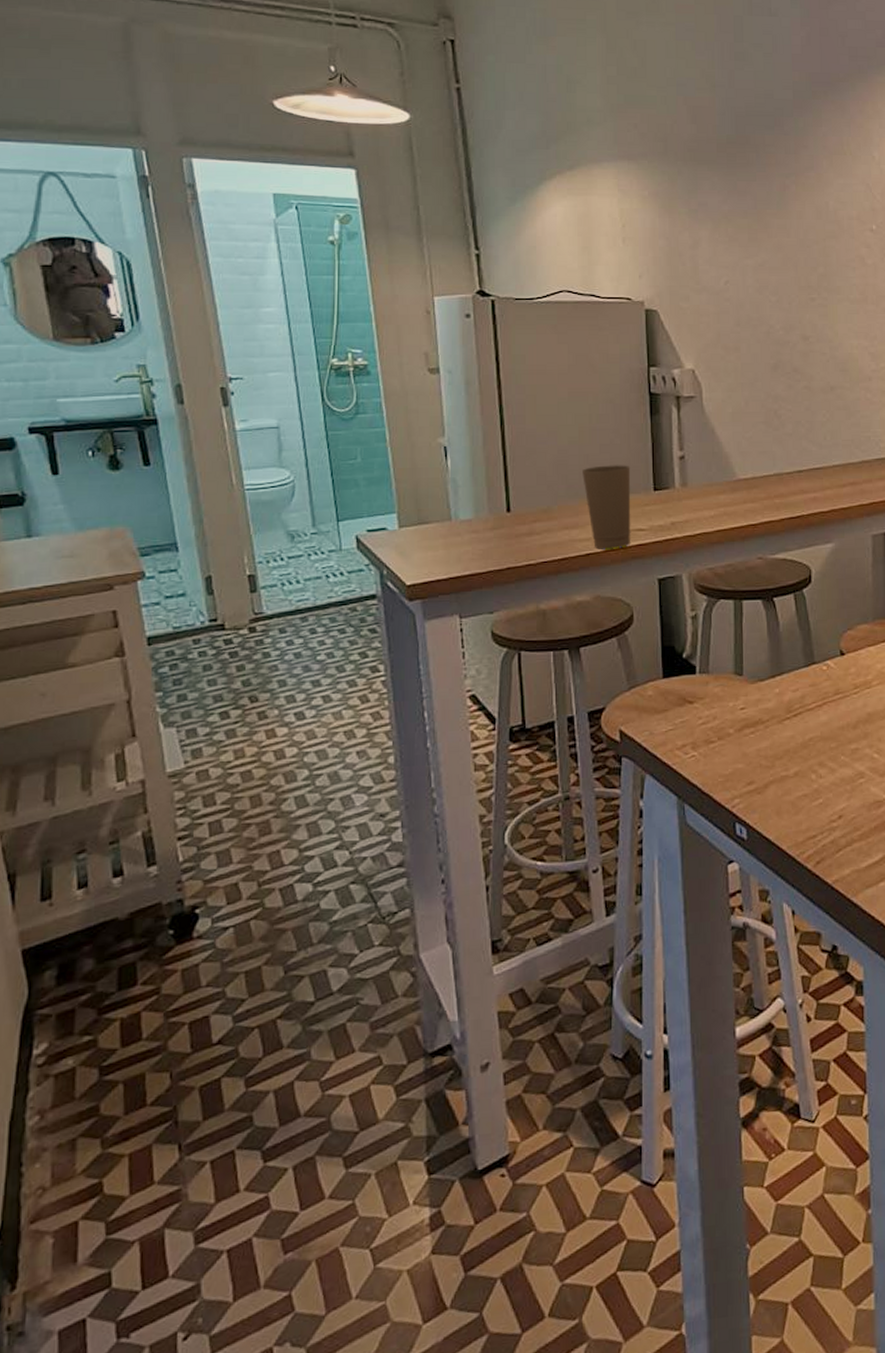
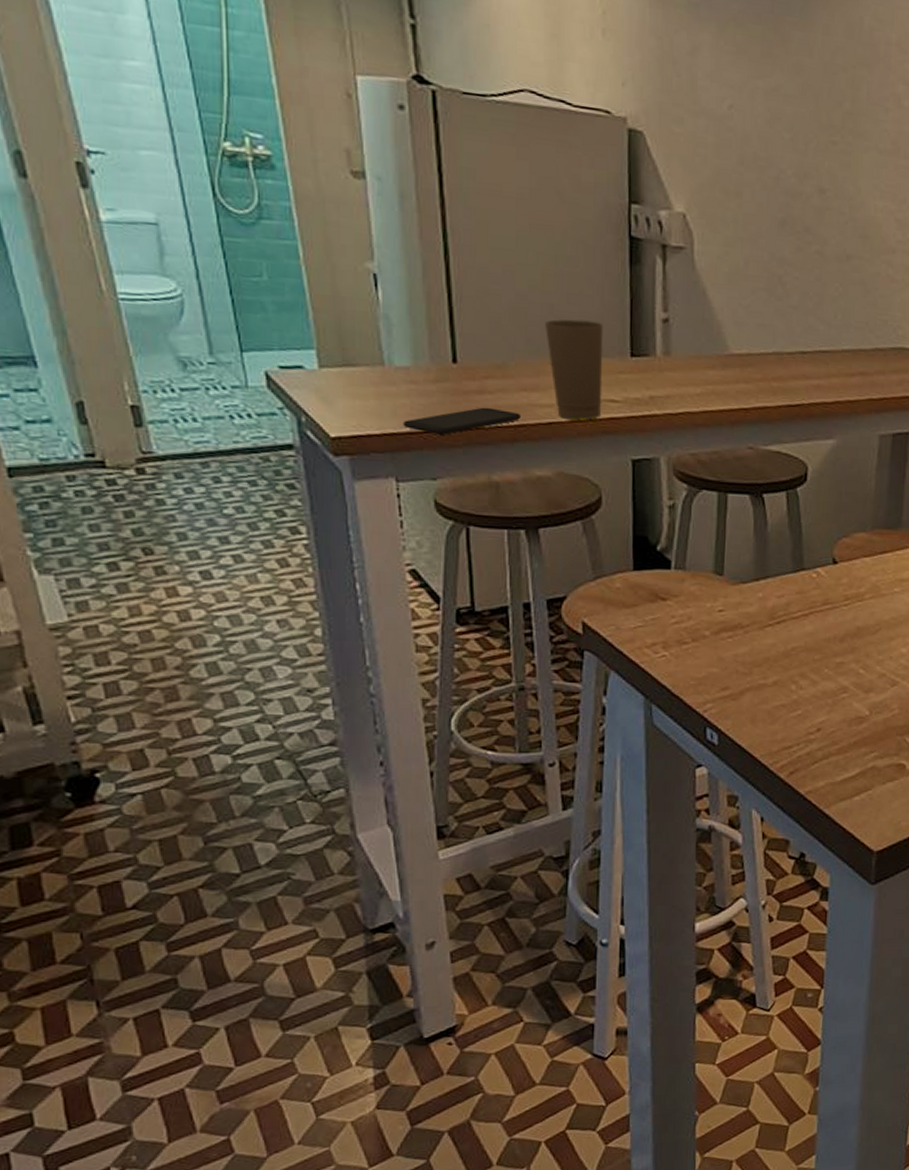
mobile phone: none [466,546,564,574] -> present [403,407,522,435]

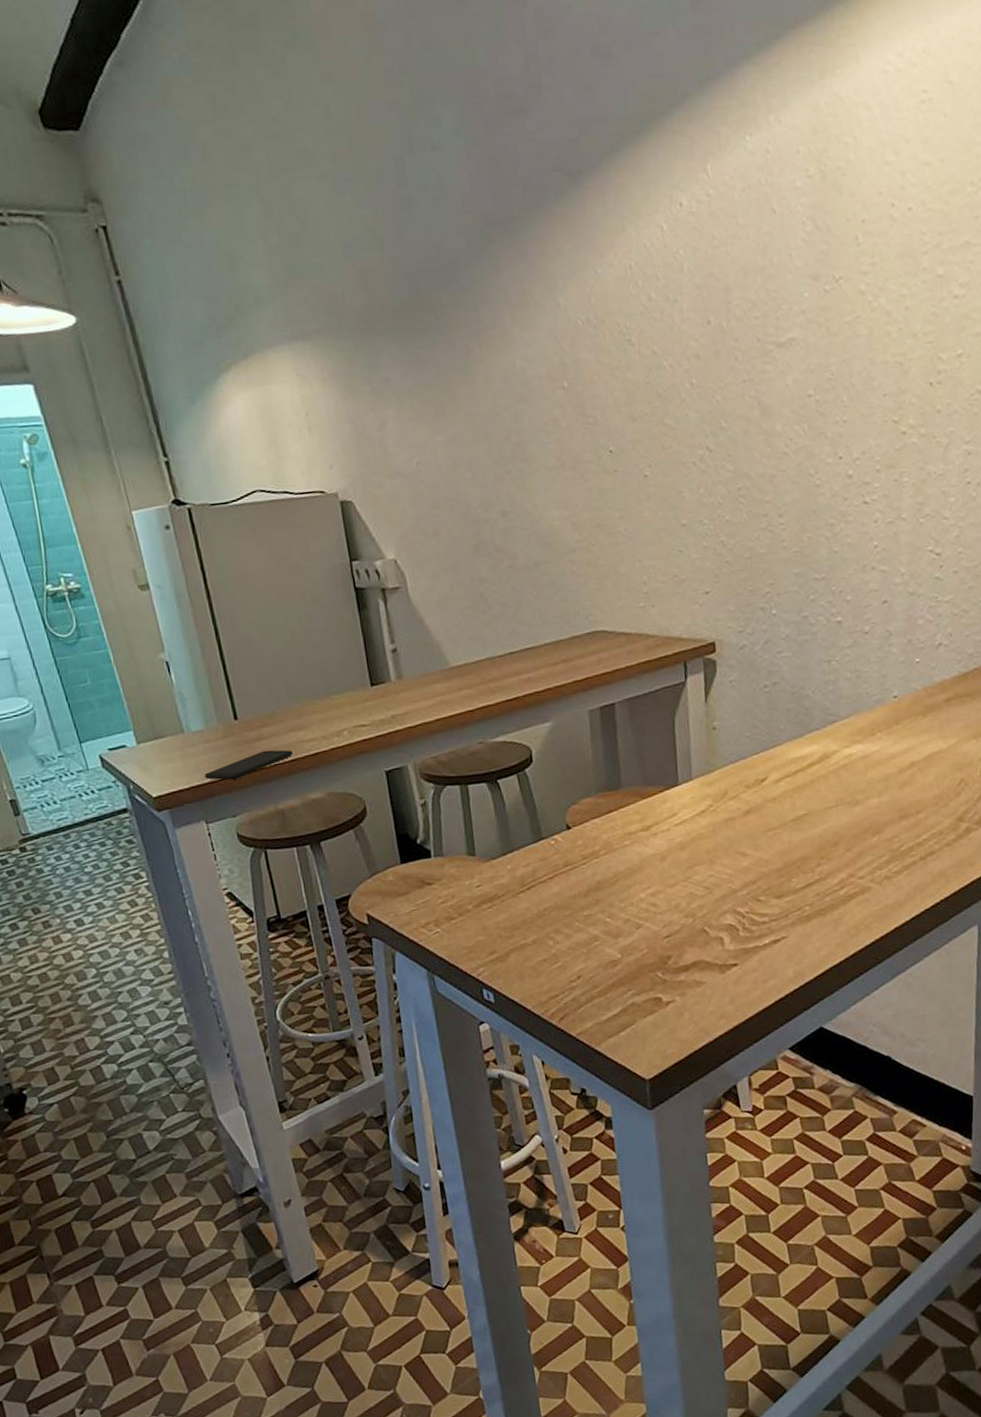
cup: present [545,319,604,420] -> none [300,663,355,748]

